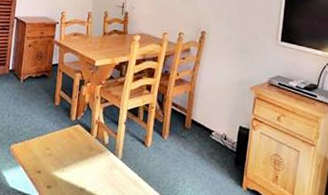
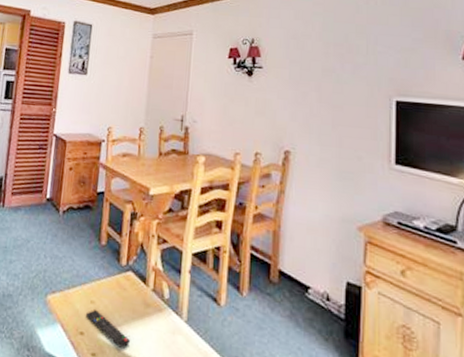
remote control: none [42,154,77,181] -> present [85,310,130,349]

